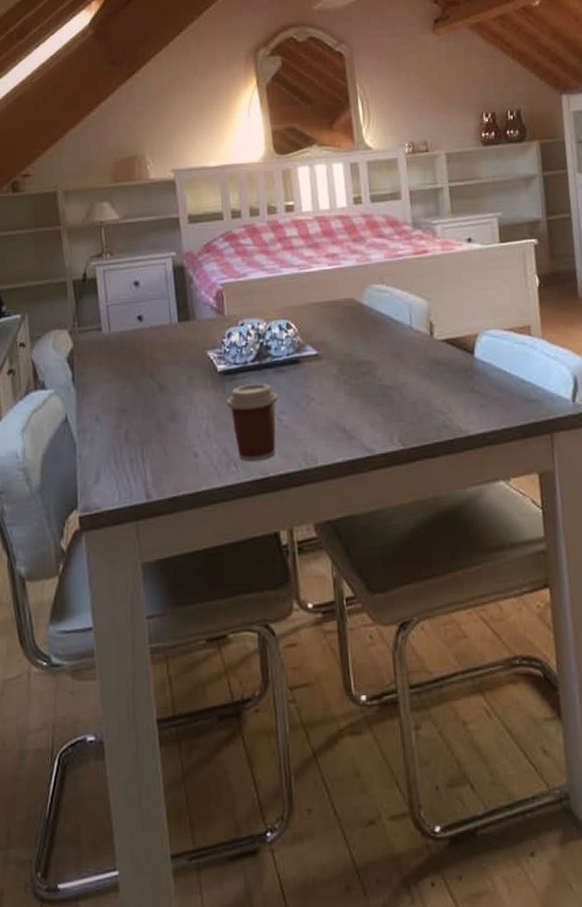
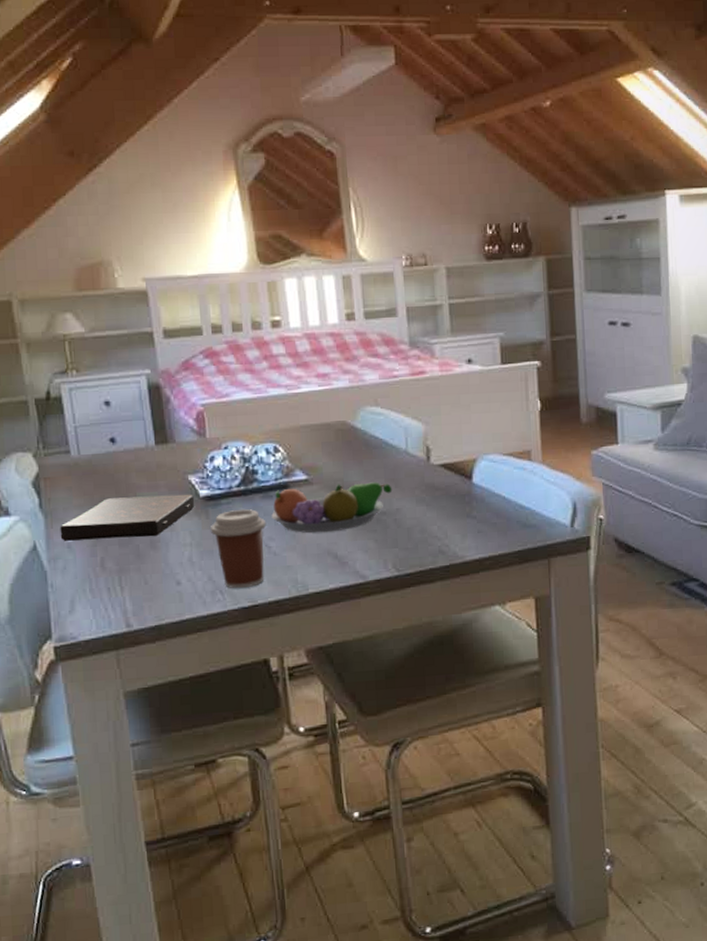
book: none [89,368,212,414] -> present [60,494,194,541]
fruit bowl: none [283,357,398,407] -> present [271,482,393,534]

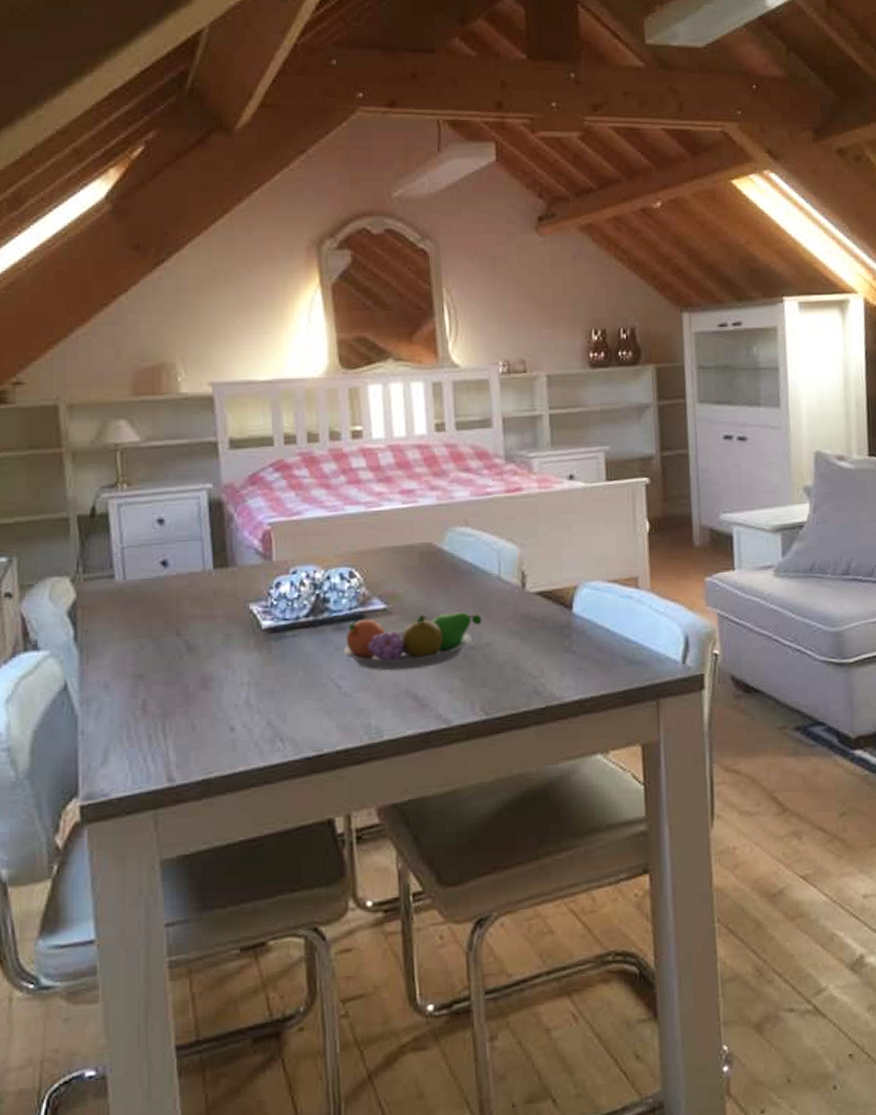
book: present [60,494,194,541] -> none [96,625,254,680]
coffee cup: present [210,509,267,589] -> none [271,643,337,736]

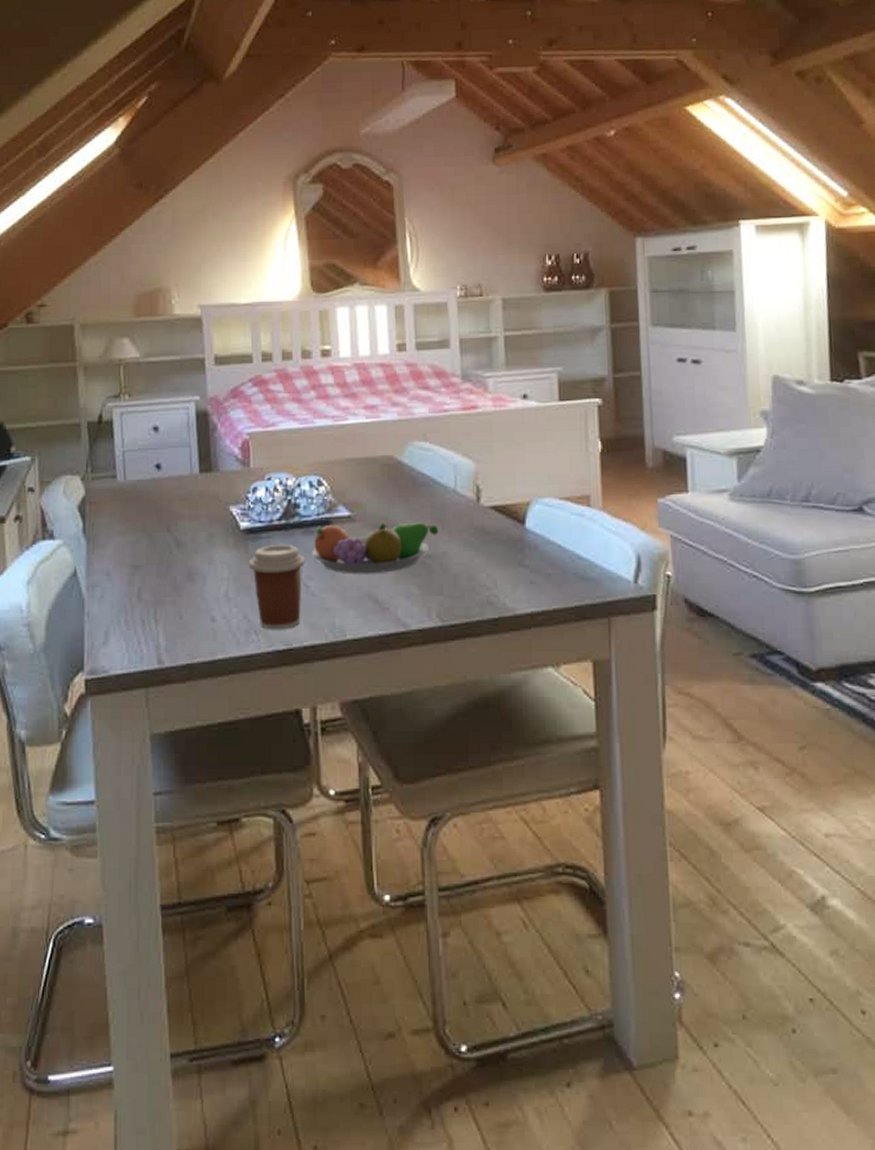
coffee cup: none [271,643,337,736] -> present [248,545,306,630]

